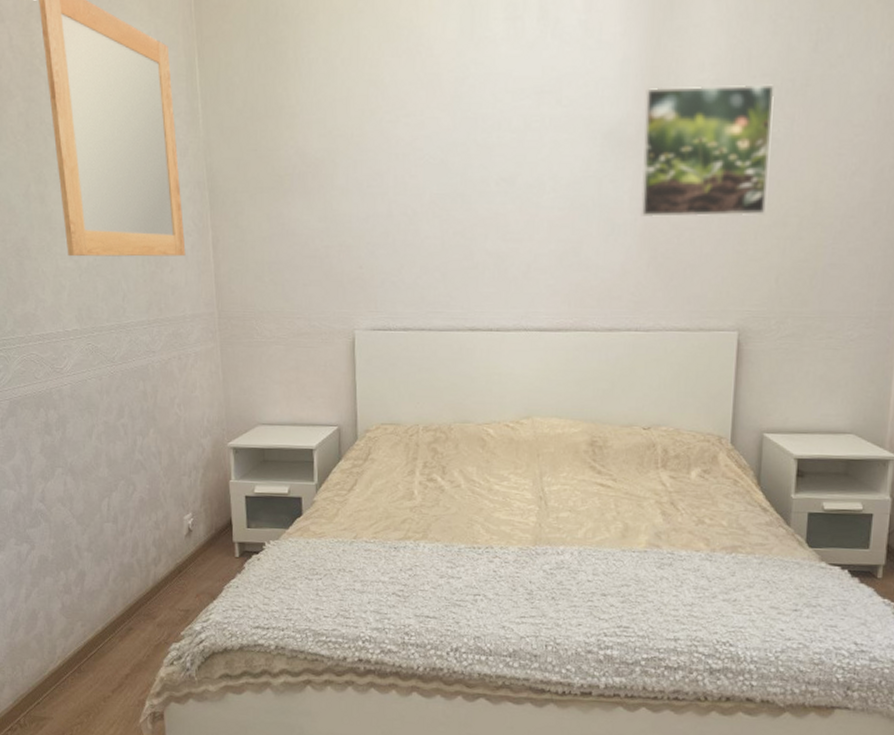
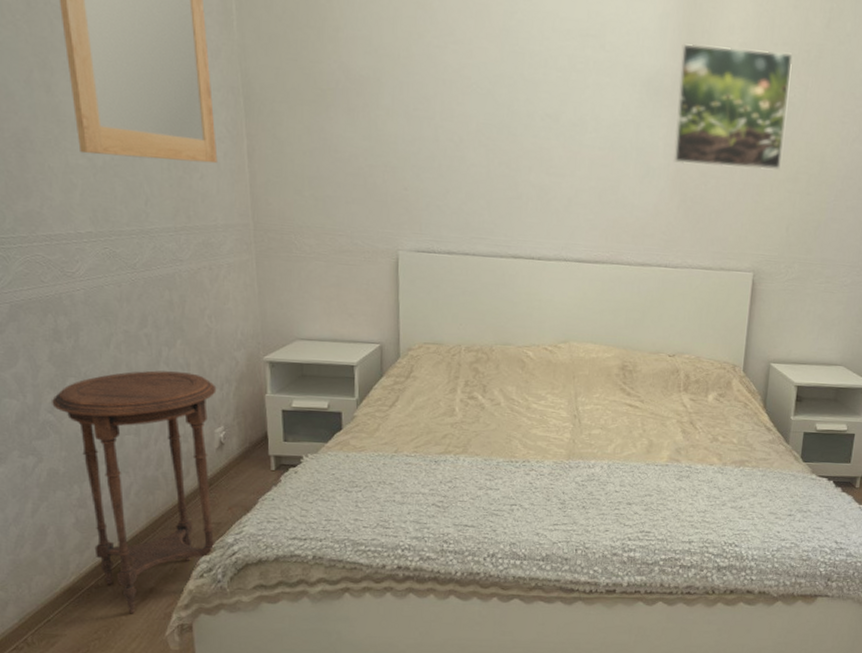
side table: none [43,459,185,700] -> present [52,370,217,614]

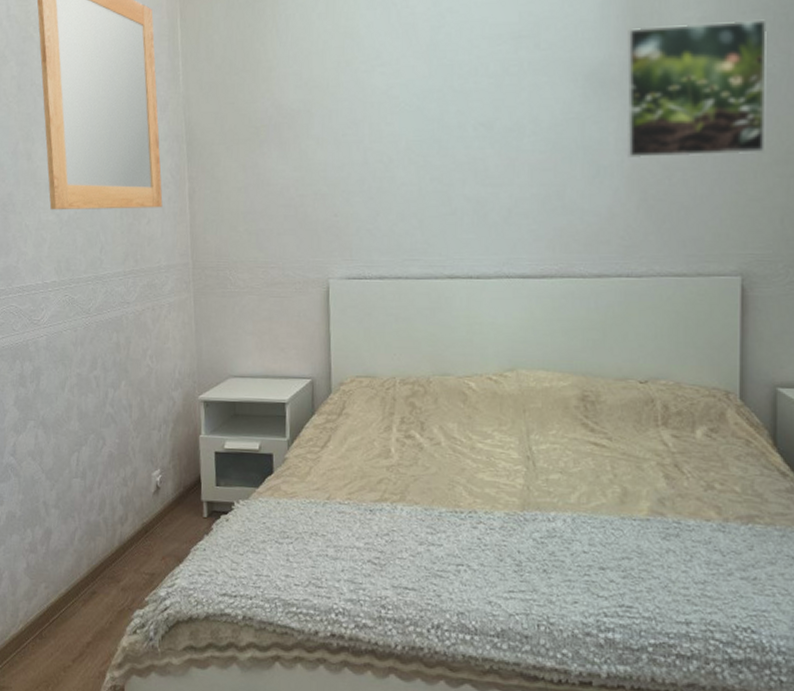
side table: present [52,370,217,614] -> none [14,412,155,670]

